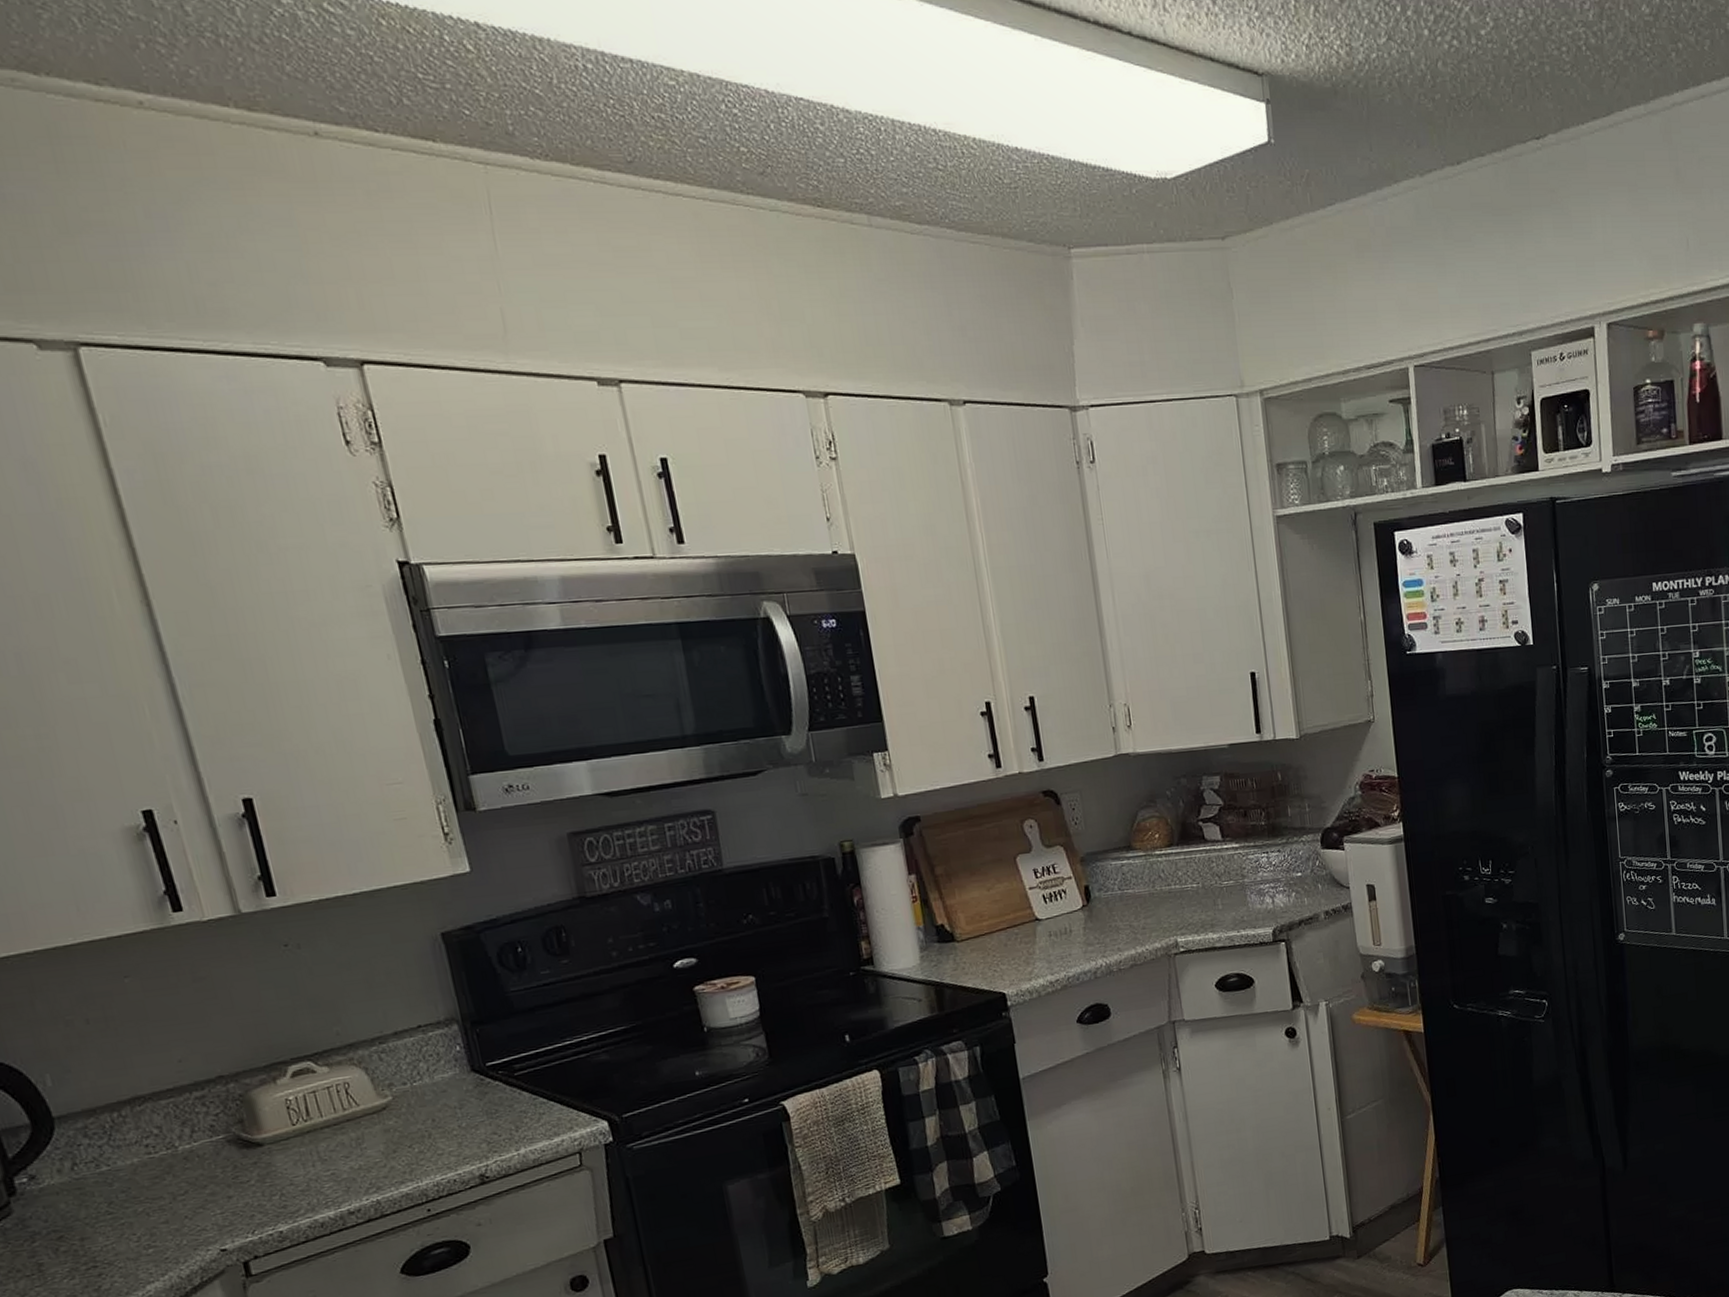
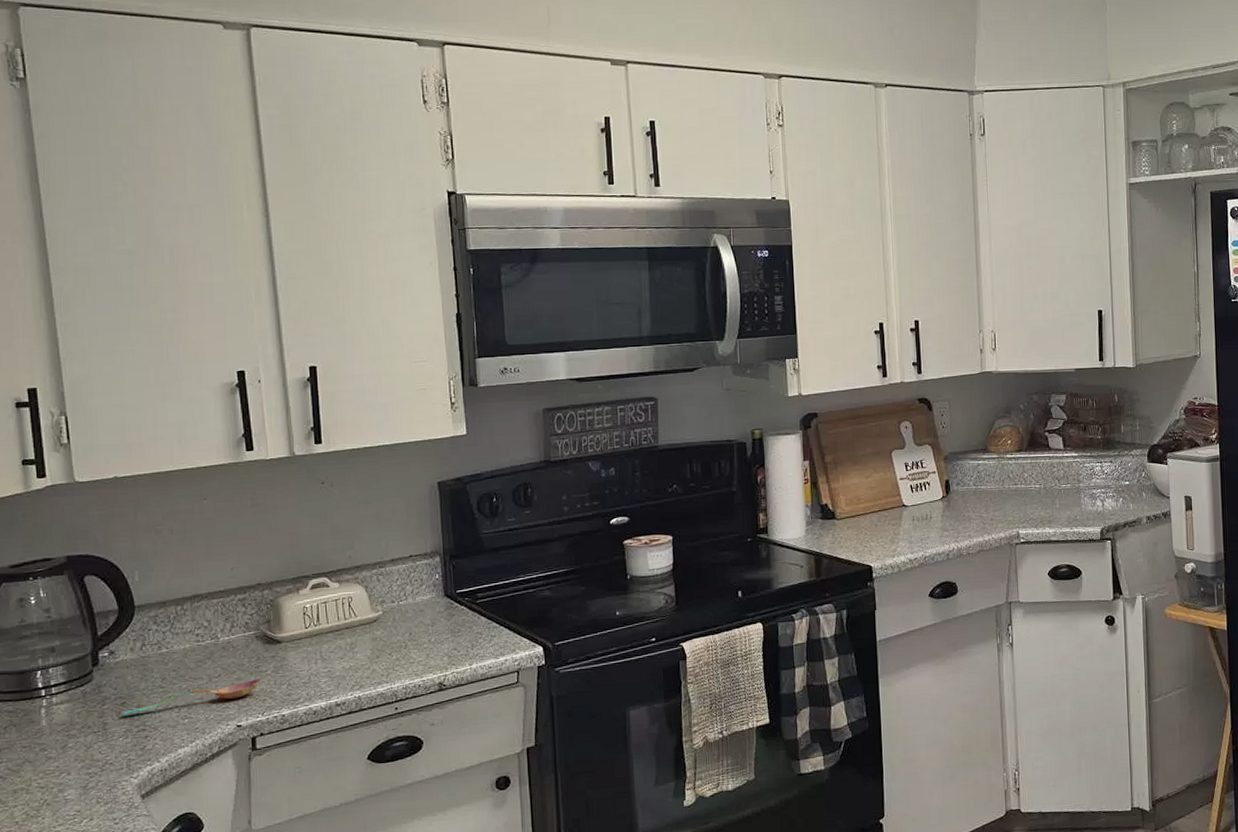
soupspoon: none [61,1192,243,1253] -> present [123,679,260,716]

